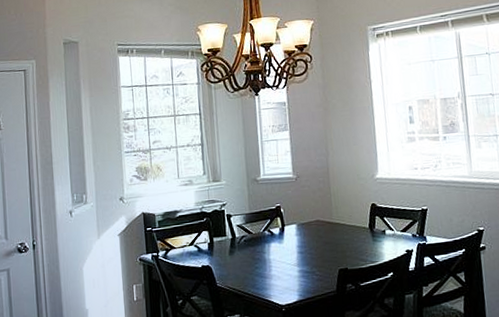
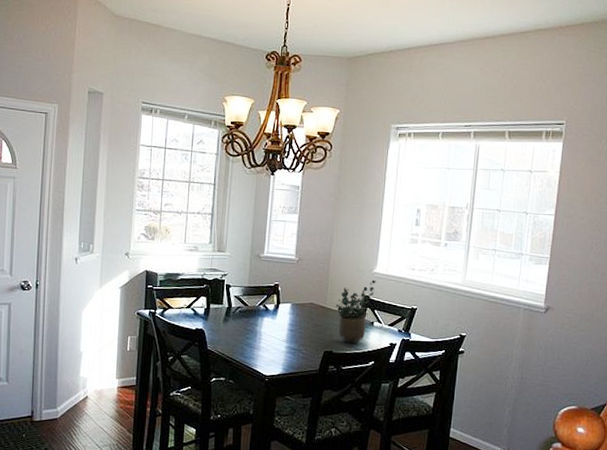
potted plant: none [342,186,380,258] -> present [335,280,376,344]

